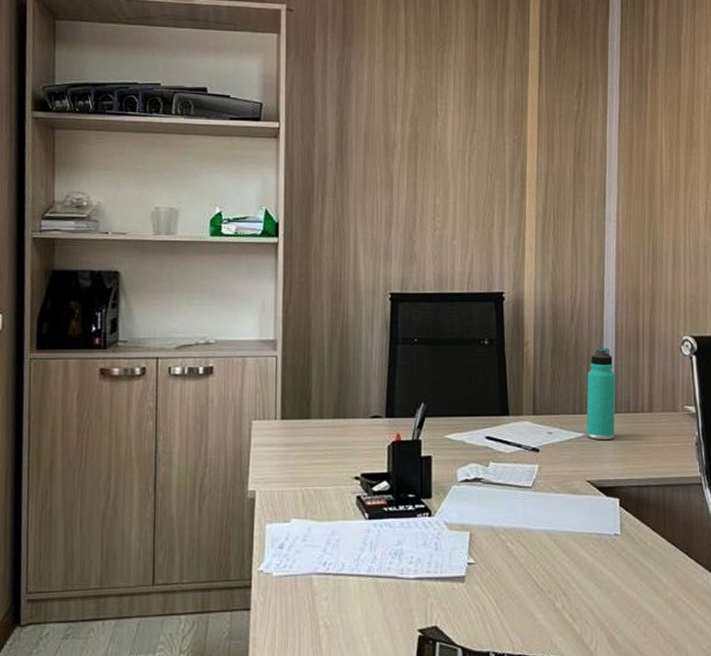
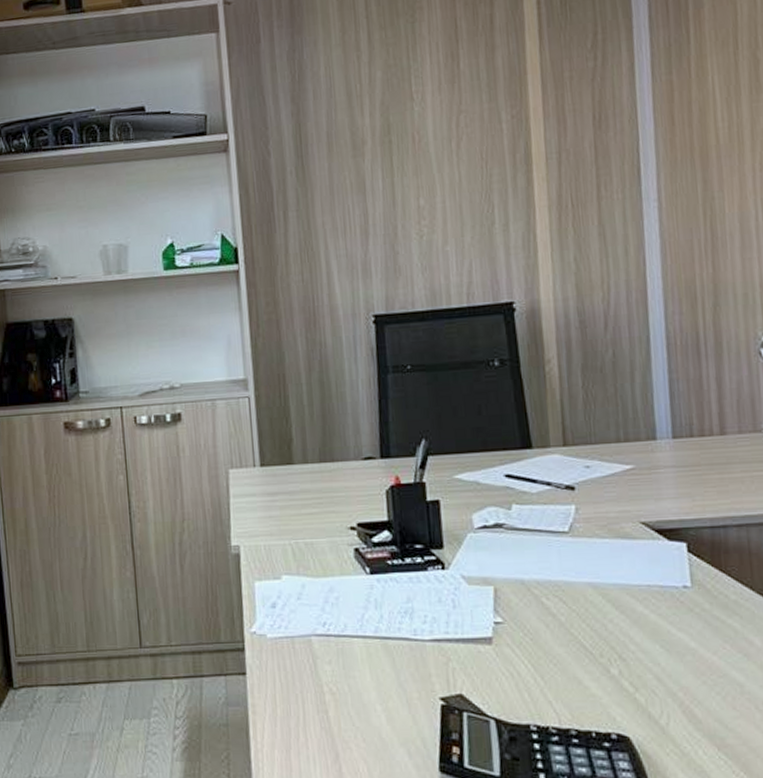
thermos bottle: present [586,347,616,441] -> none [631,358,675,473]

